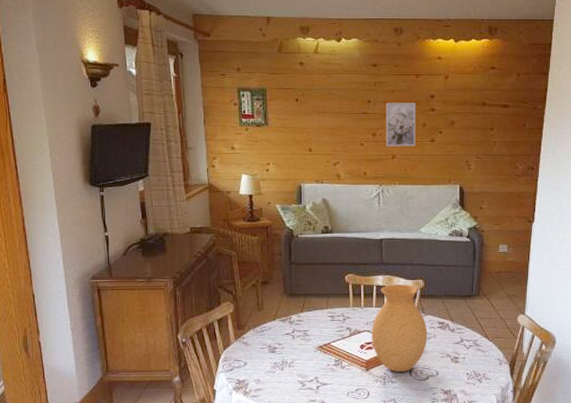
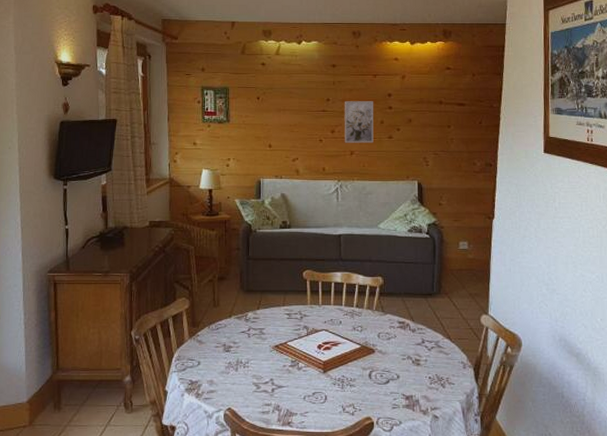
vase: present [371,284,428,372] -> none [329,281,388,374]

